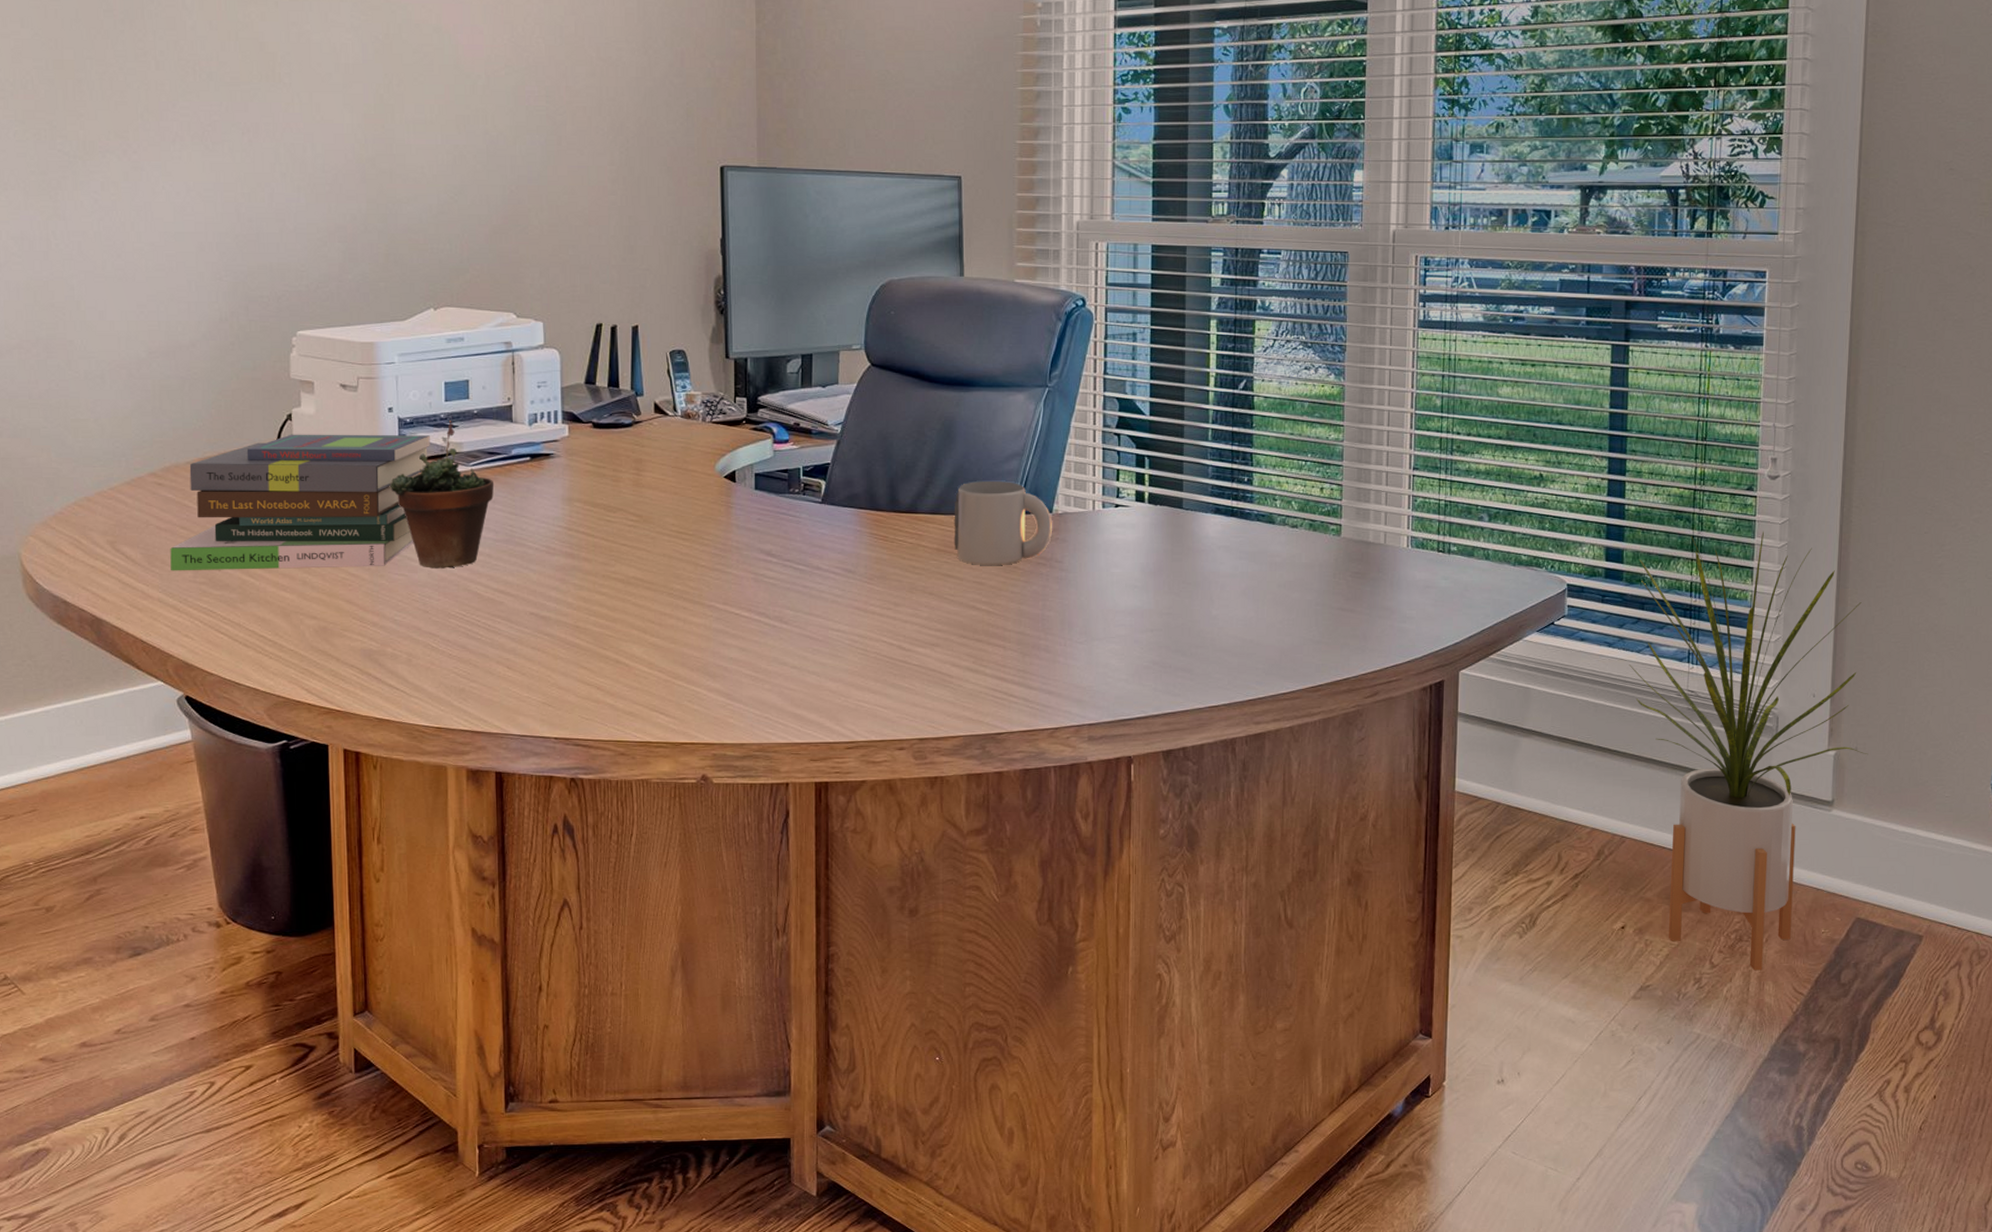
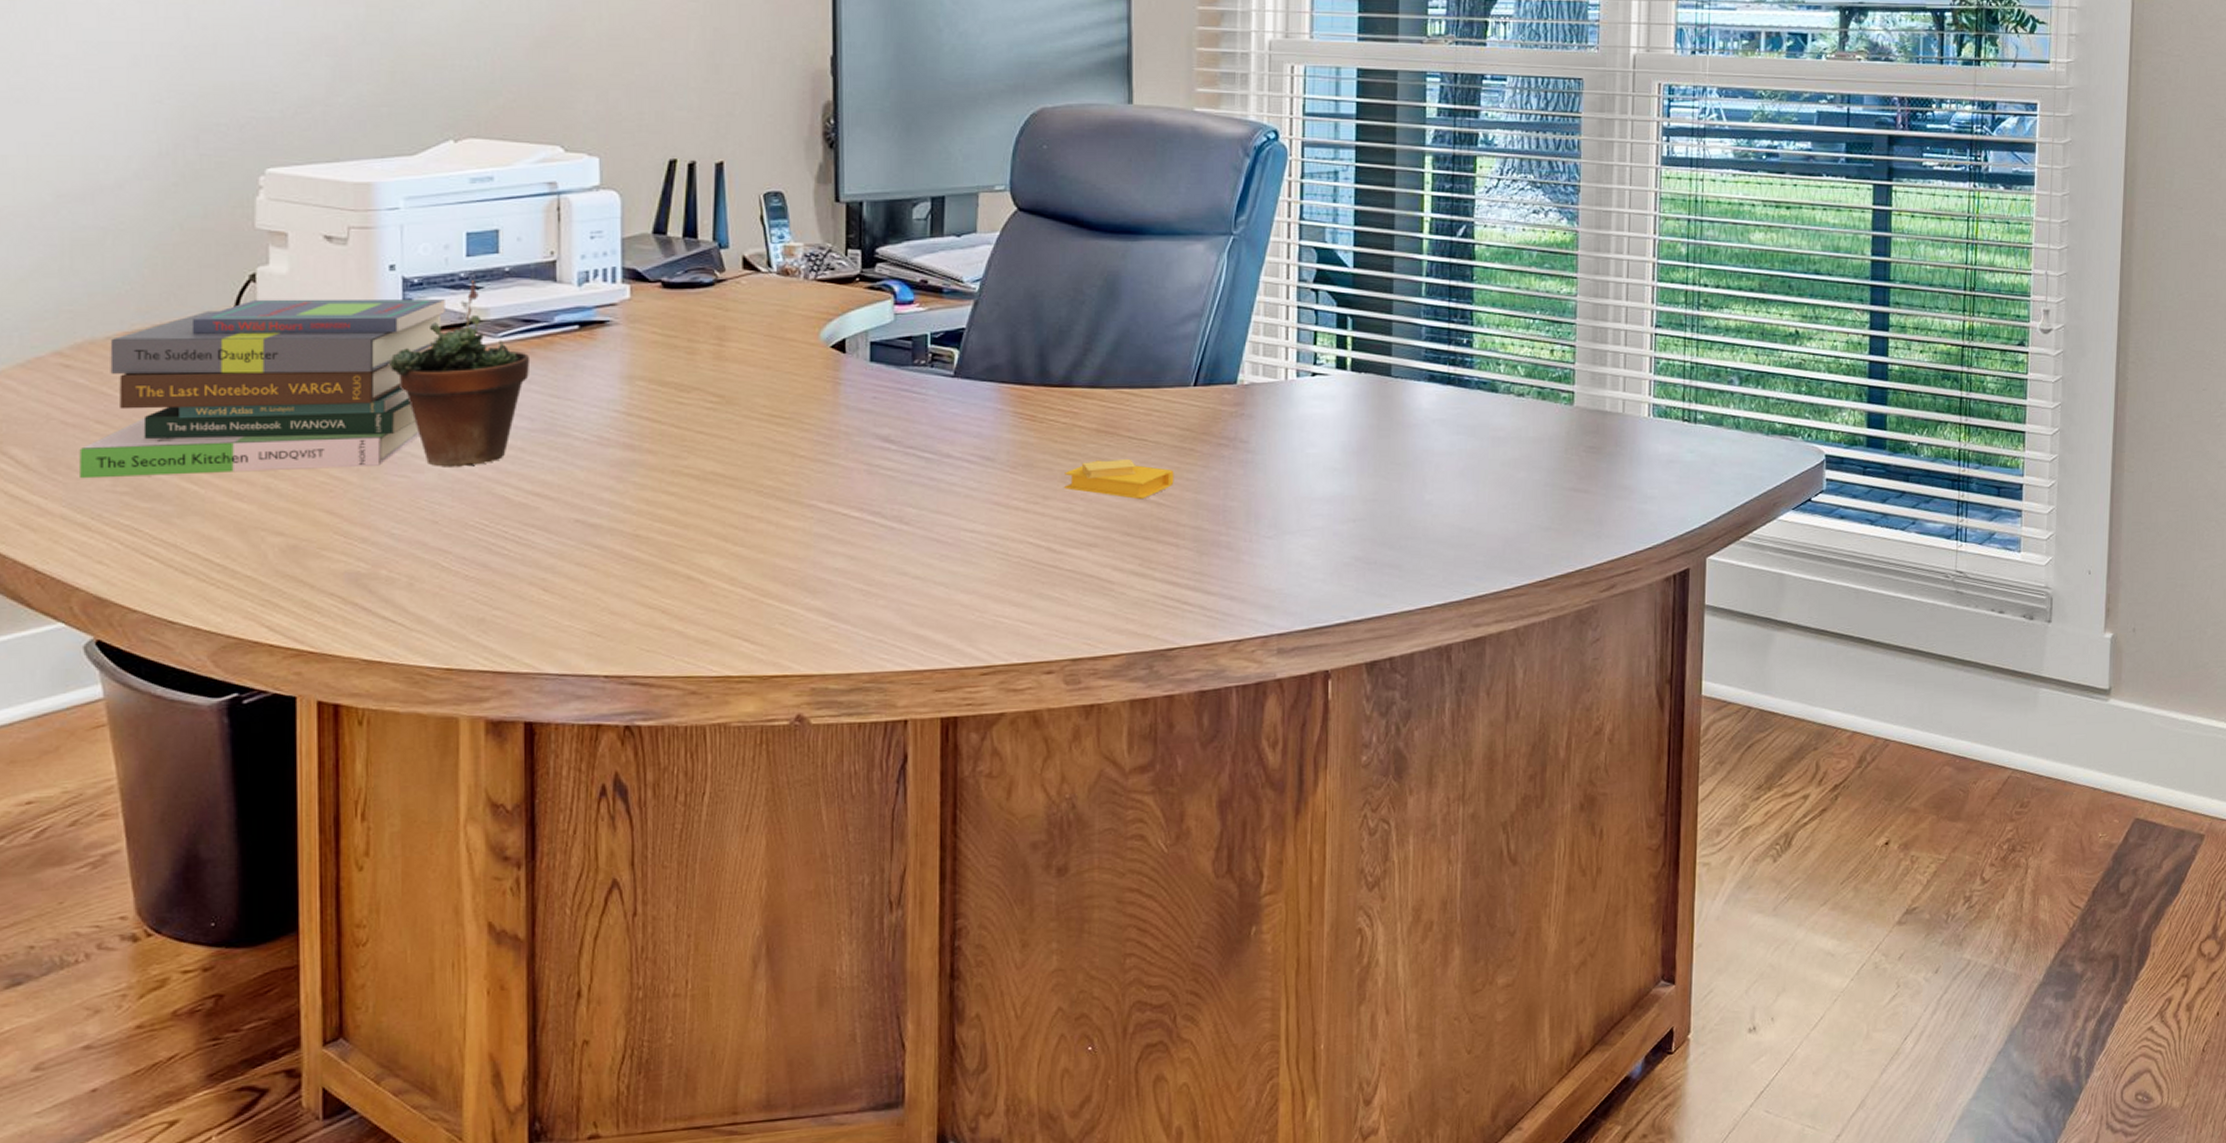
sticky notes: none [912,574,1001,608] -> present [1064,459,1174,500]
mug: present [954,481,1052,565] -> none [1117,347,1236,448]
house plant: present [1629,530,1868,971] -> none [1893,390,2147,884]

